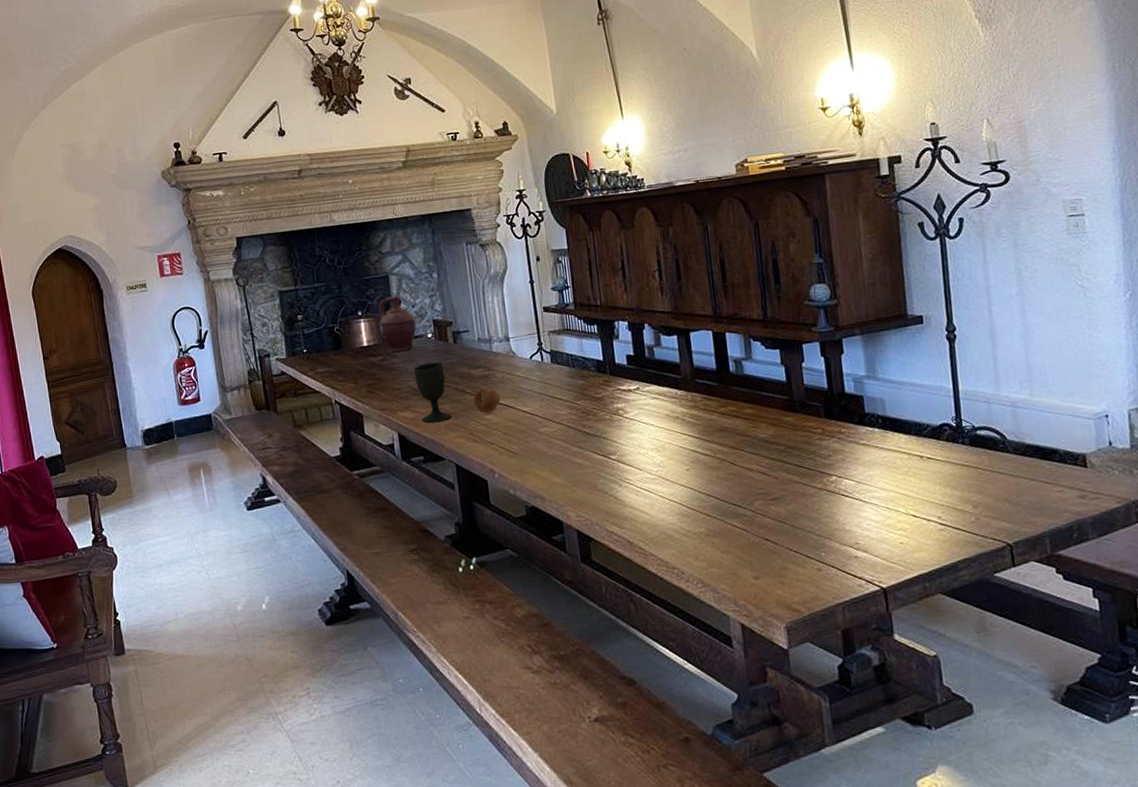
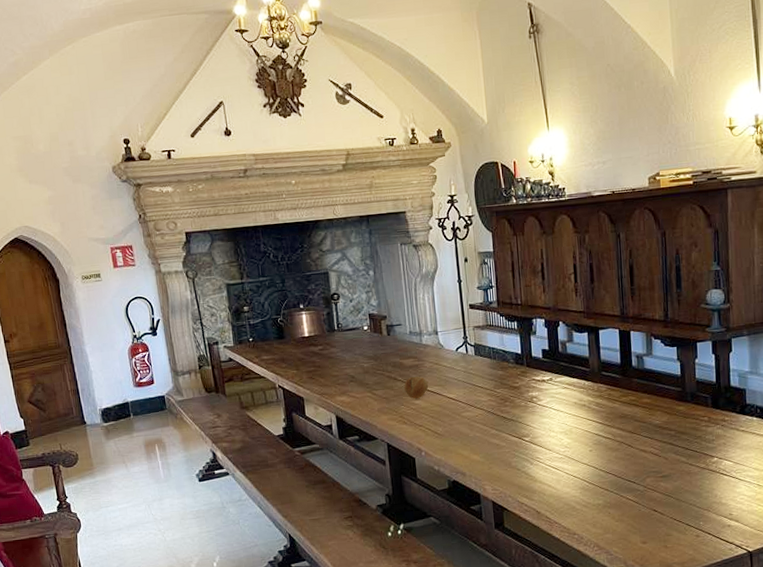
ceramic jug: present [378,295,417,353] -> none [319,291,354,343]
goblet: present [413,362,452,423] -> none [350,352,384,407]

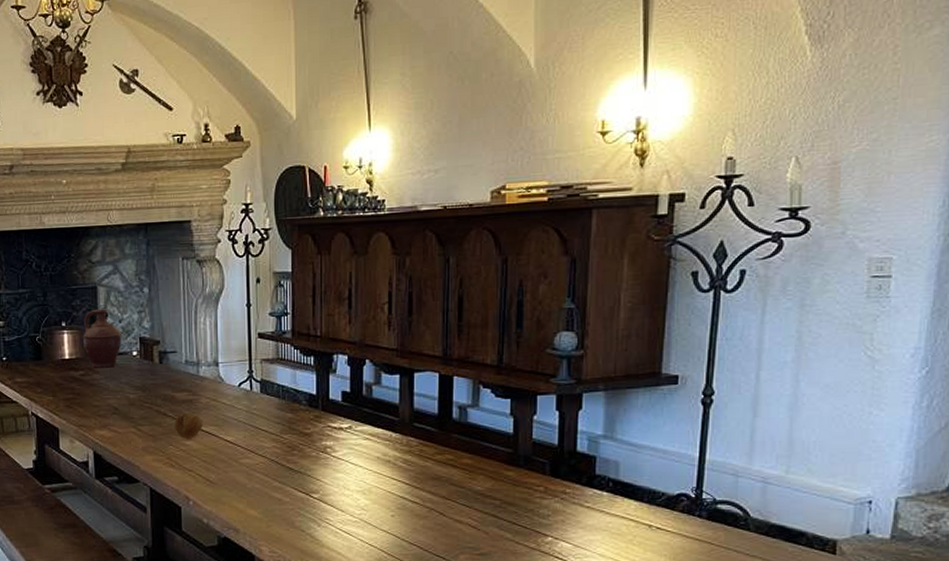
ceramic jug: none [319,291,354,343] -> present [82,309,123,368]

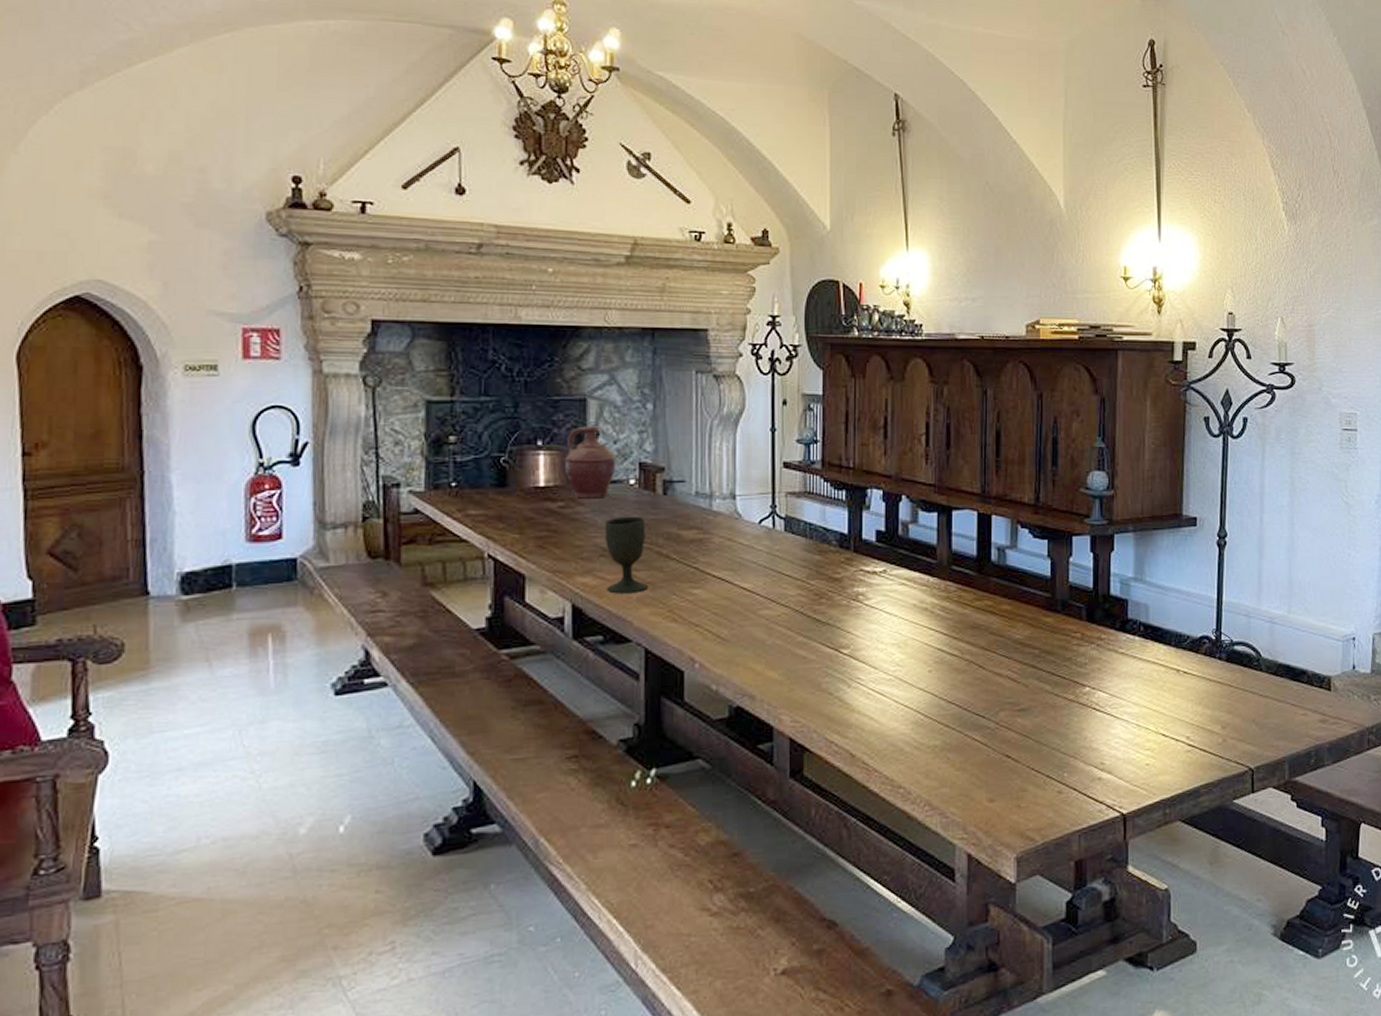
goblet: none [115,381,150,444] -> present [604,516,648,594]
bread roll: present [175,413,203,438] -> none [679,554,715,586]

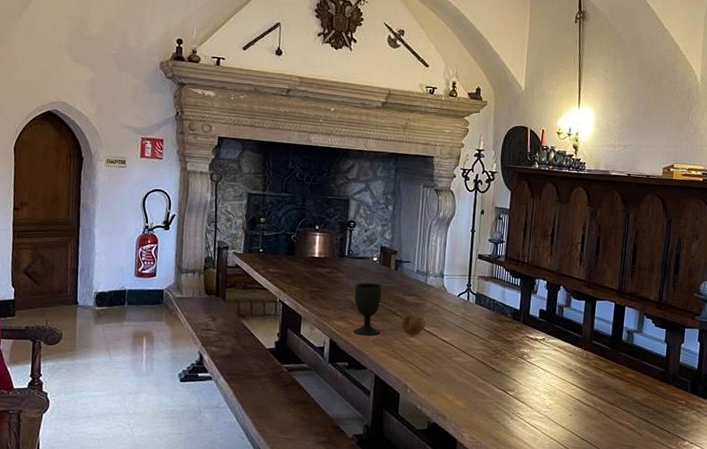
ceramic jug: present [564,426,618,499] -> none [332,218,367,269]
bread roll: none [679,554,715,586] -> present [402,313,426,336]

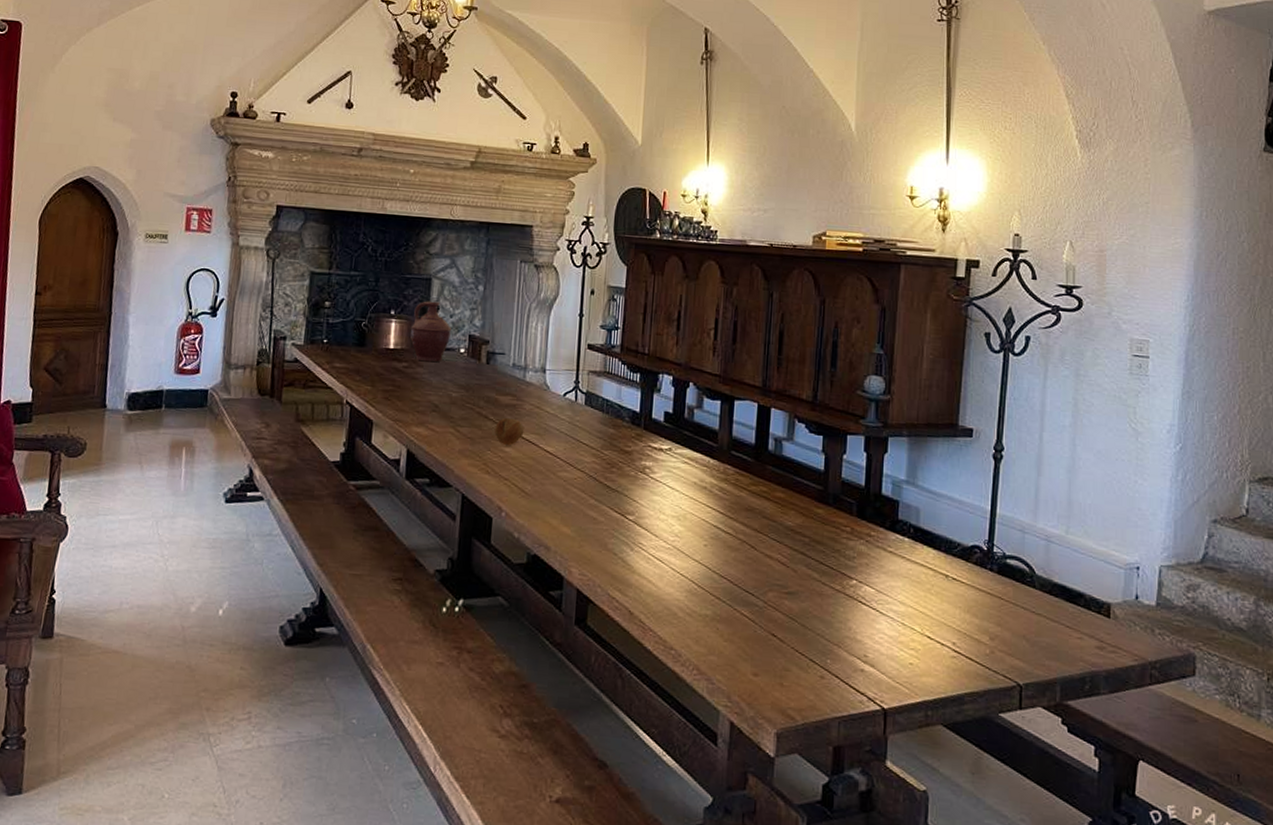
ceramic jug: none [332,218,367,269] -> present [410,301,452,363]
goblet: present [353,282,382,336] -> none [435,379,470,446]

